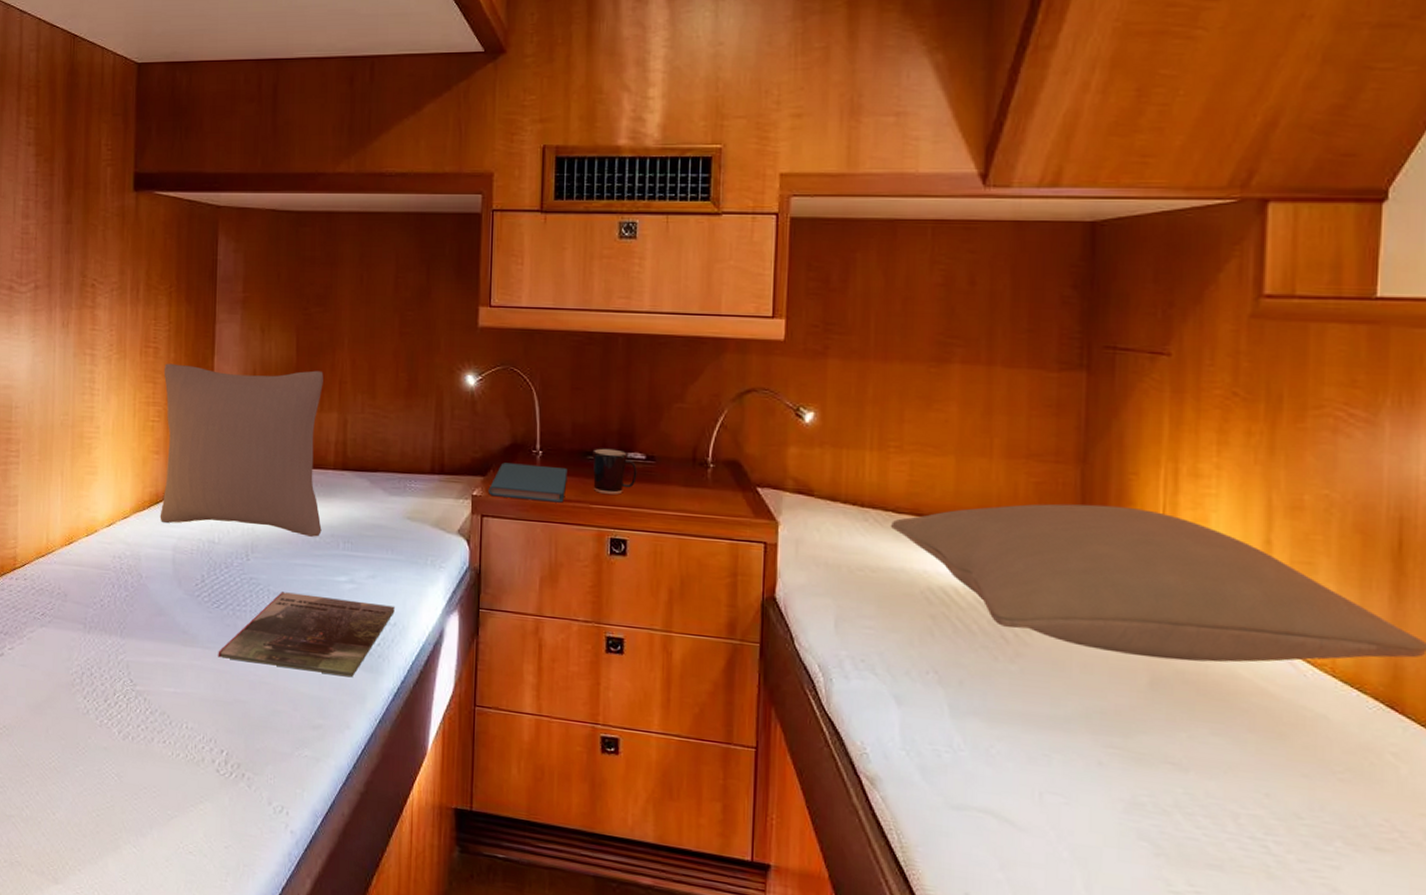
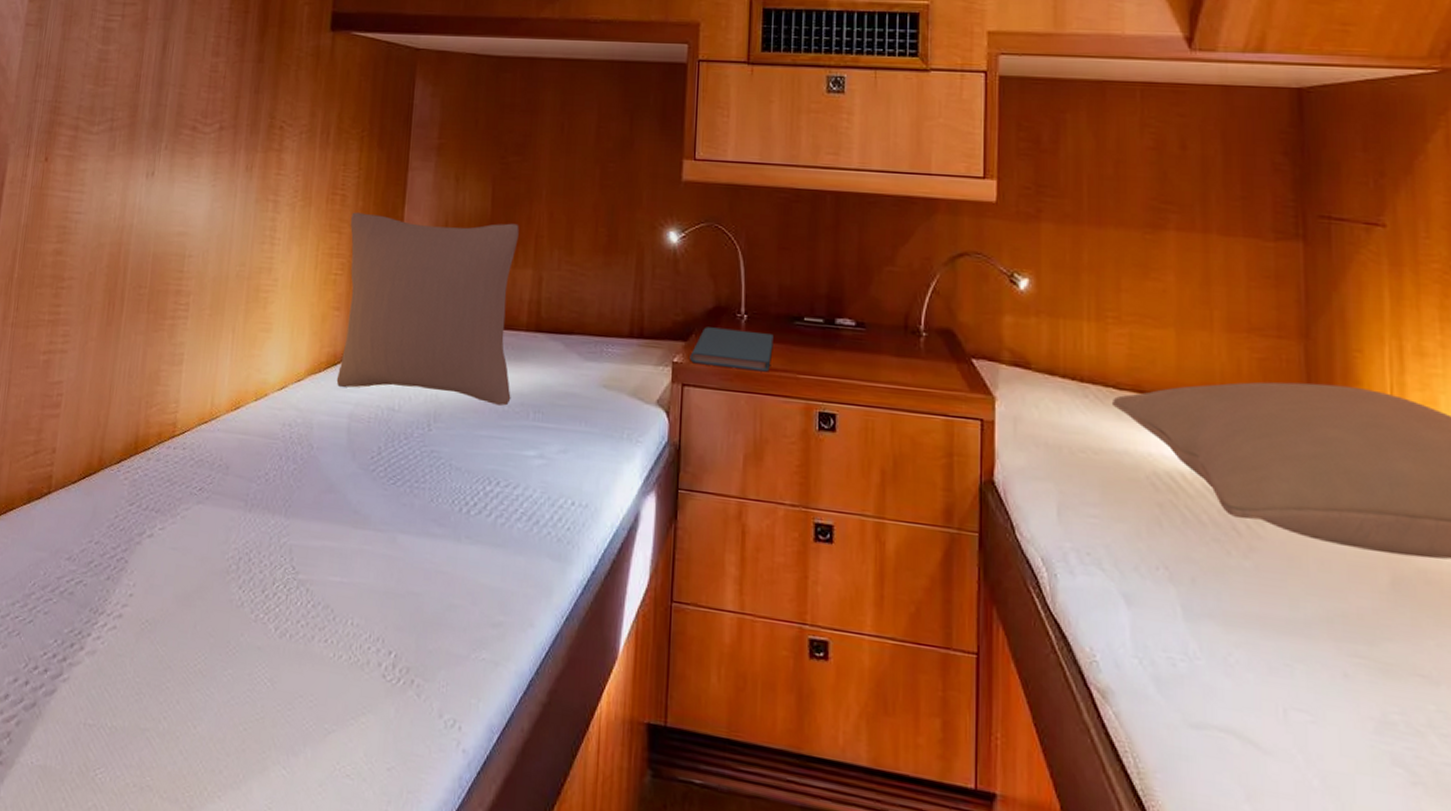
magazine: present [218,592,395,678] -> none [391,467,587,567]
mug: present [592,448,637,496] -> none [799,313,847,365]

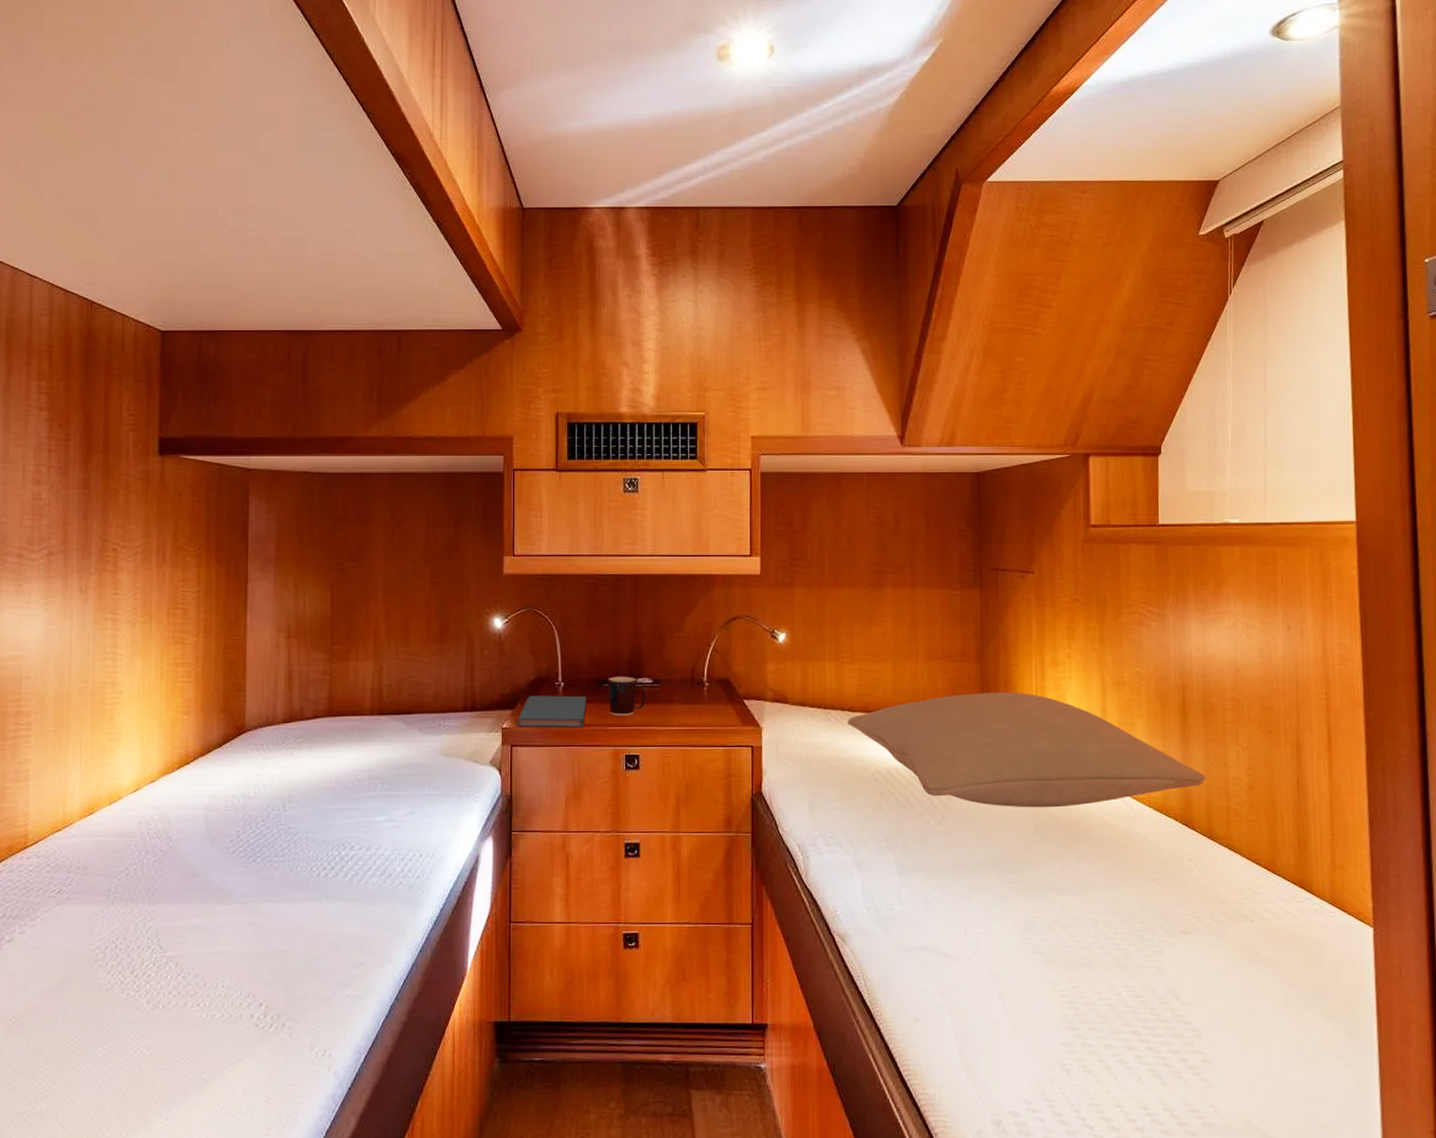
pillow: present [336,212,519,406] -> none [190,622,360,782]
mug: none [799,313,847,365] -> present [607,676,646,717]

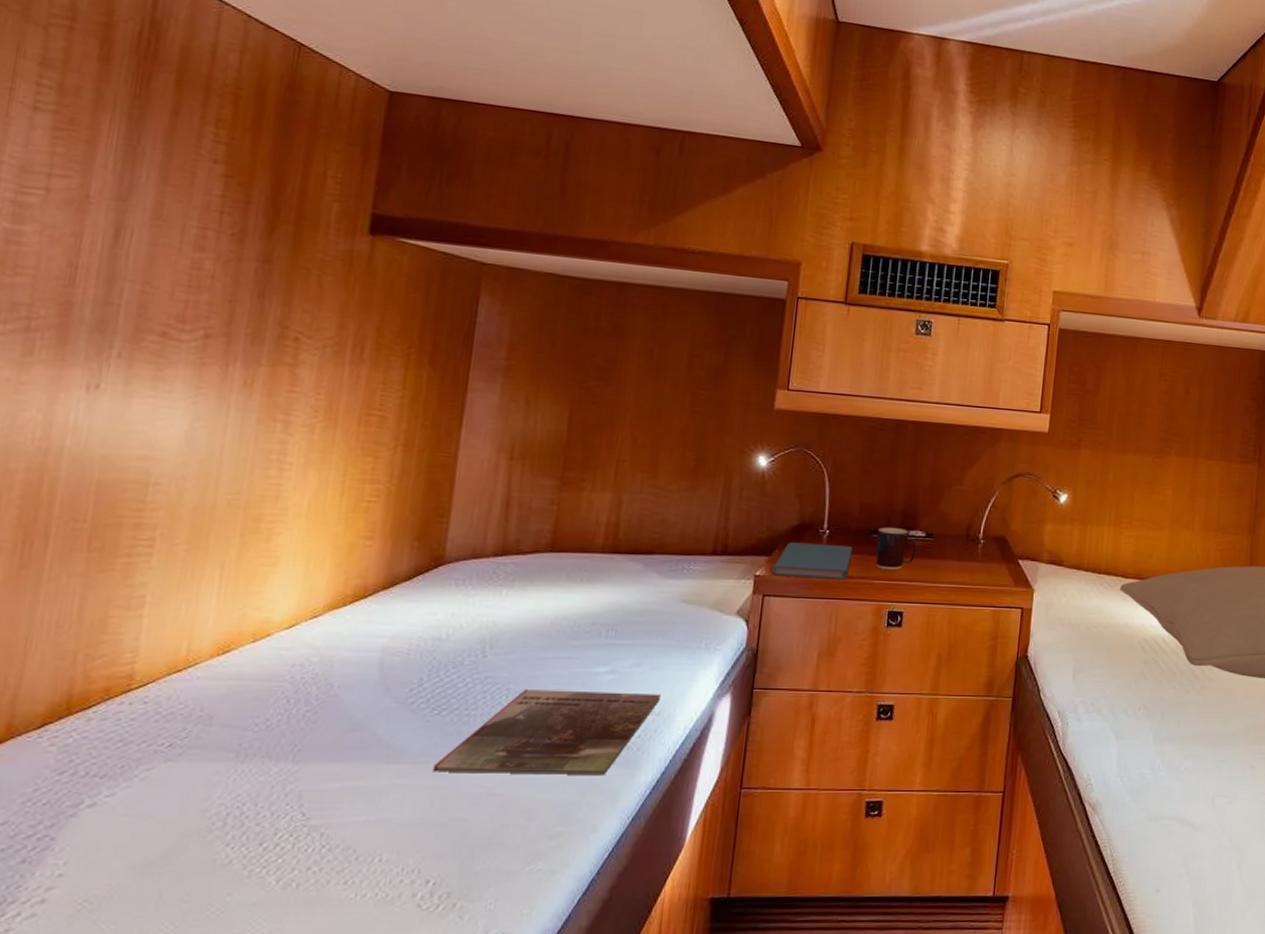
magazine: none [255,837,432,912] -> present [432,689,661,776]

